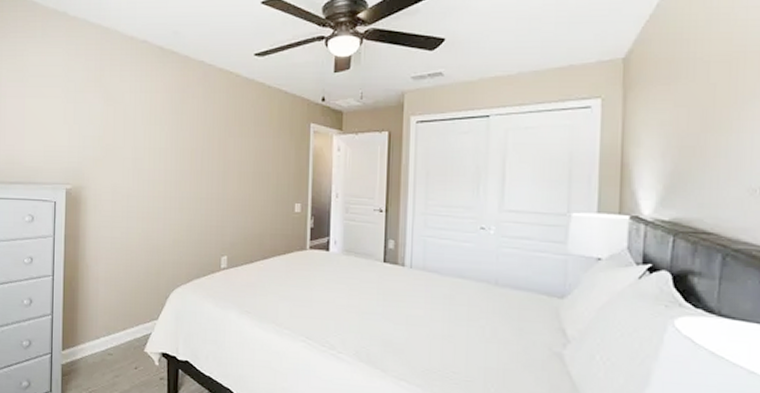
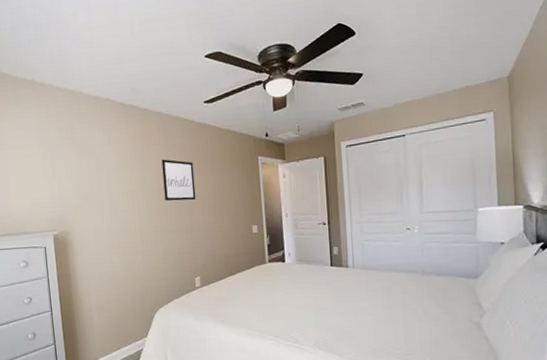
wall art: none [197,115,234,167] -> present [161,159,196,201]

